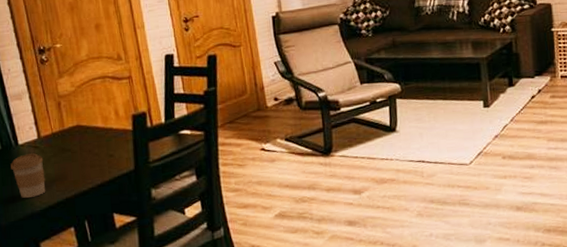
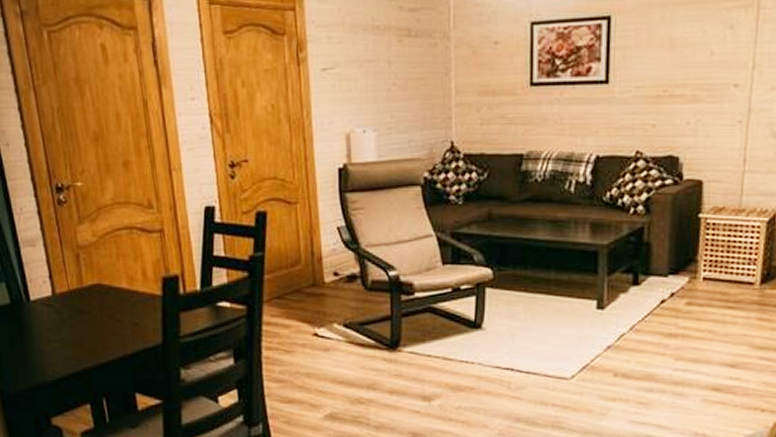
coffee cup: present [10,153,46,198] -> none [20,312,60,364]

